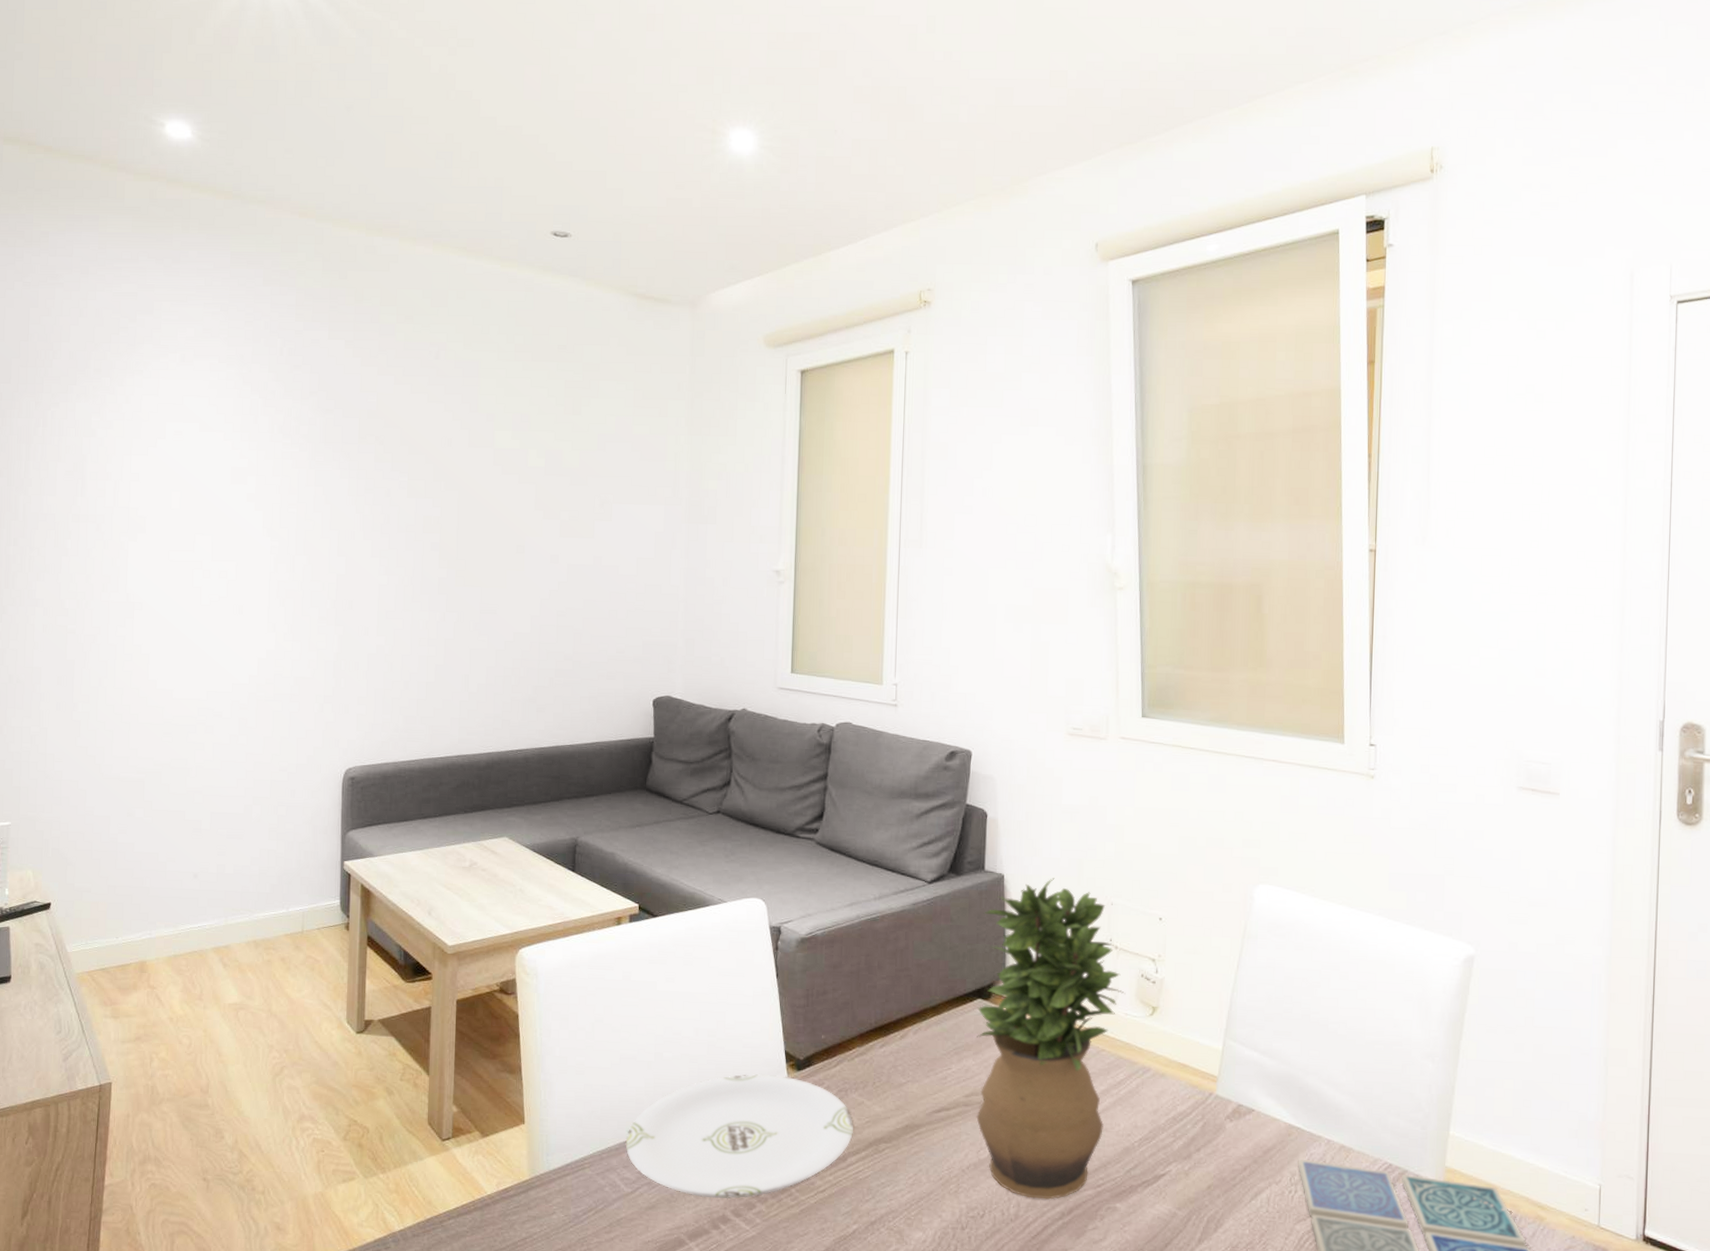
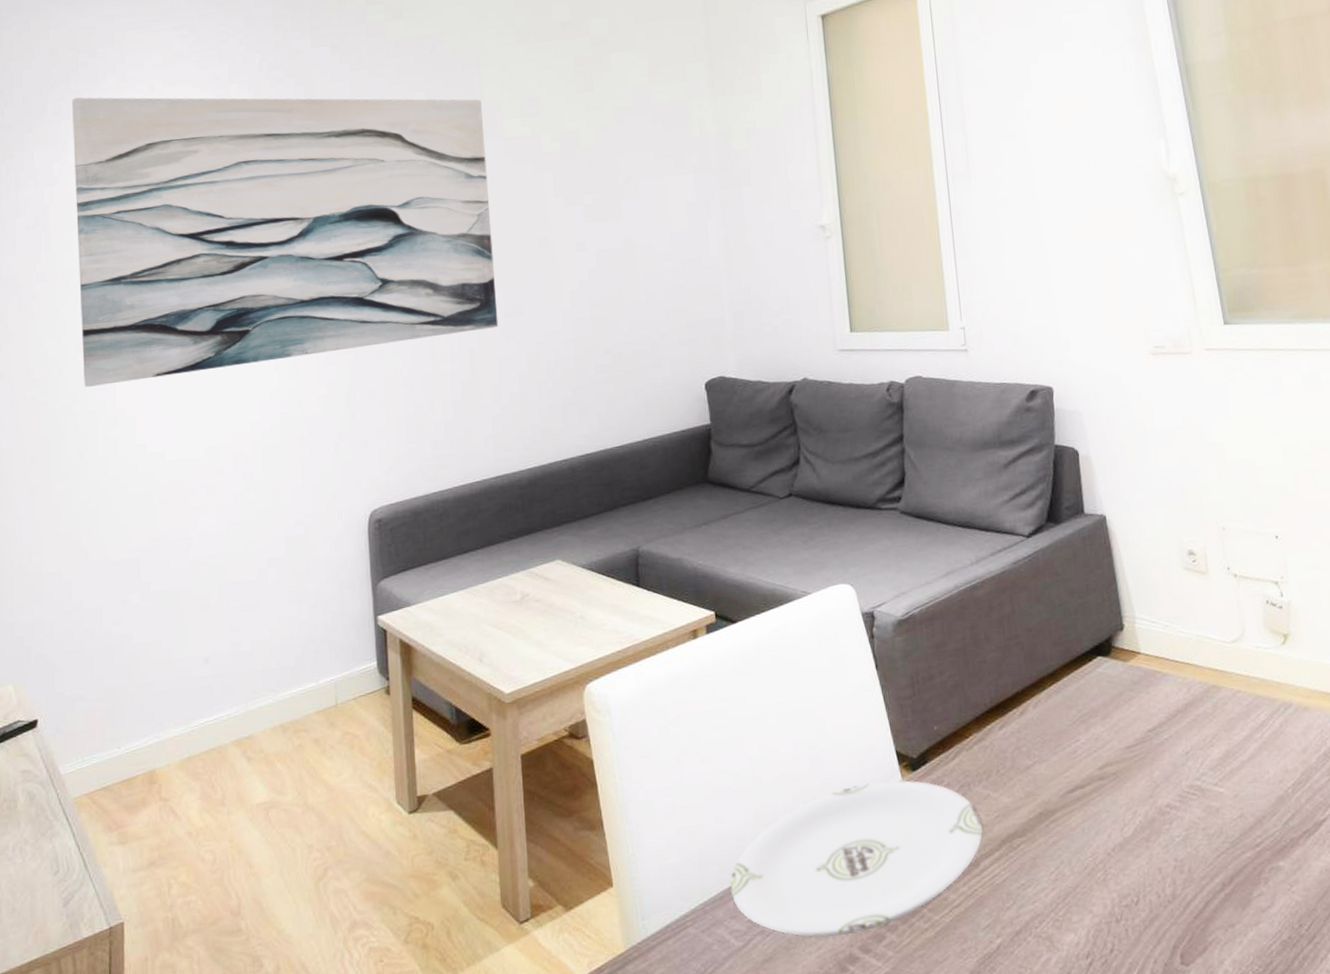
wall art: none [107,359,477,623] -> present [72,97,498,387]
potted plant: present [976,878,1126,1200] -> none [1089,510,1253,873]

